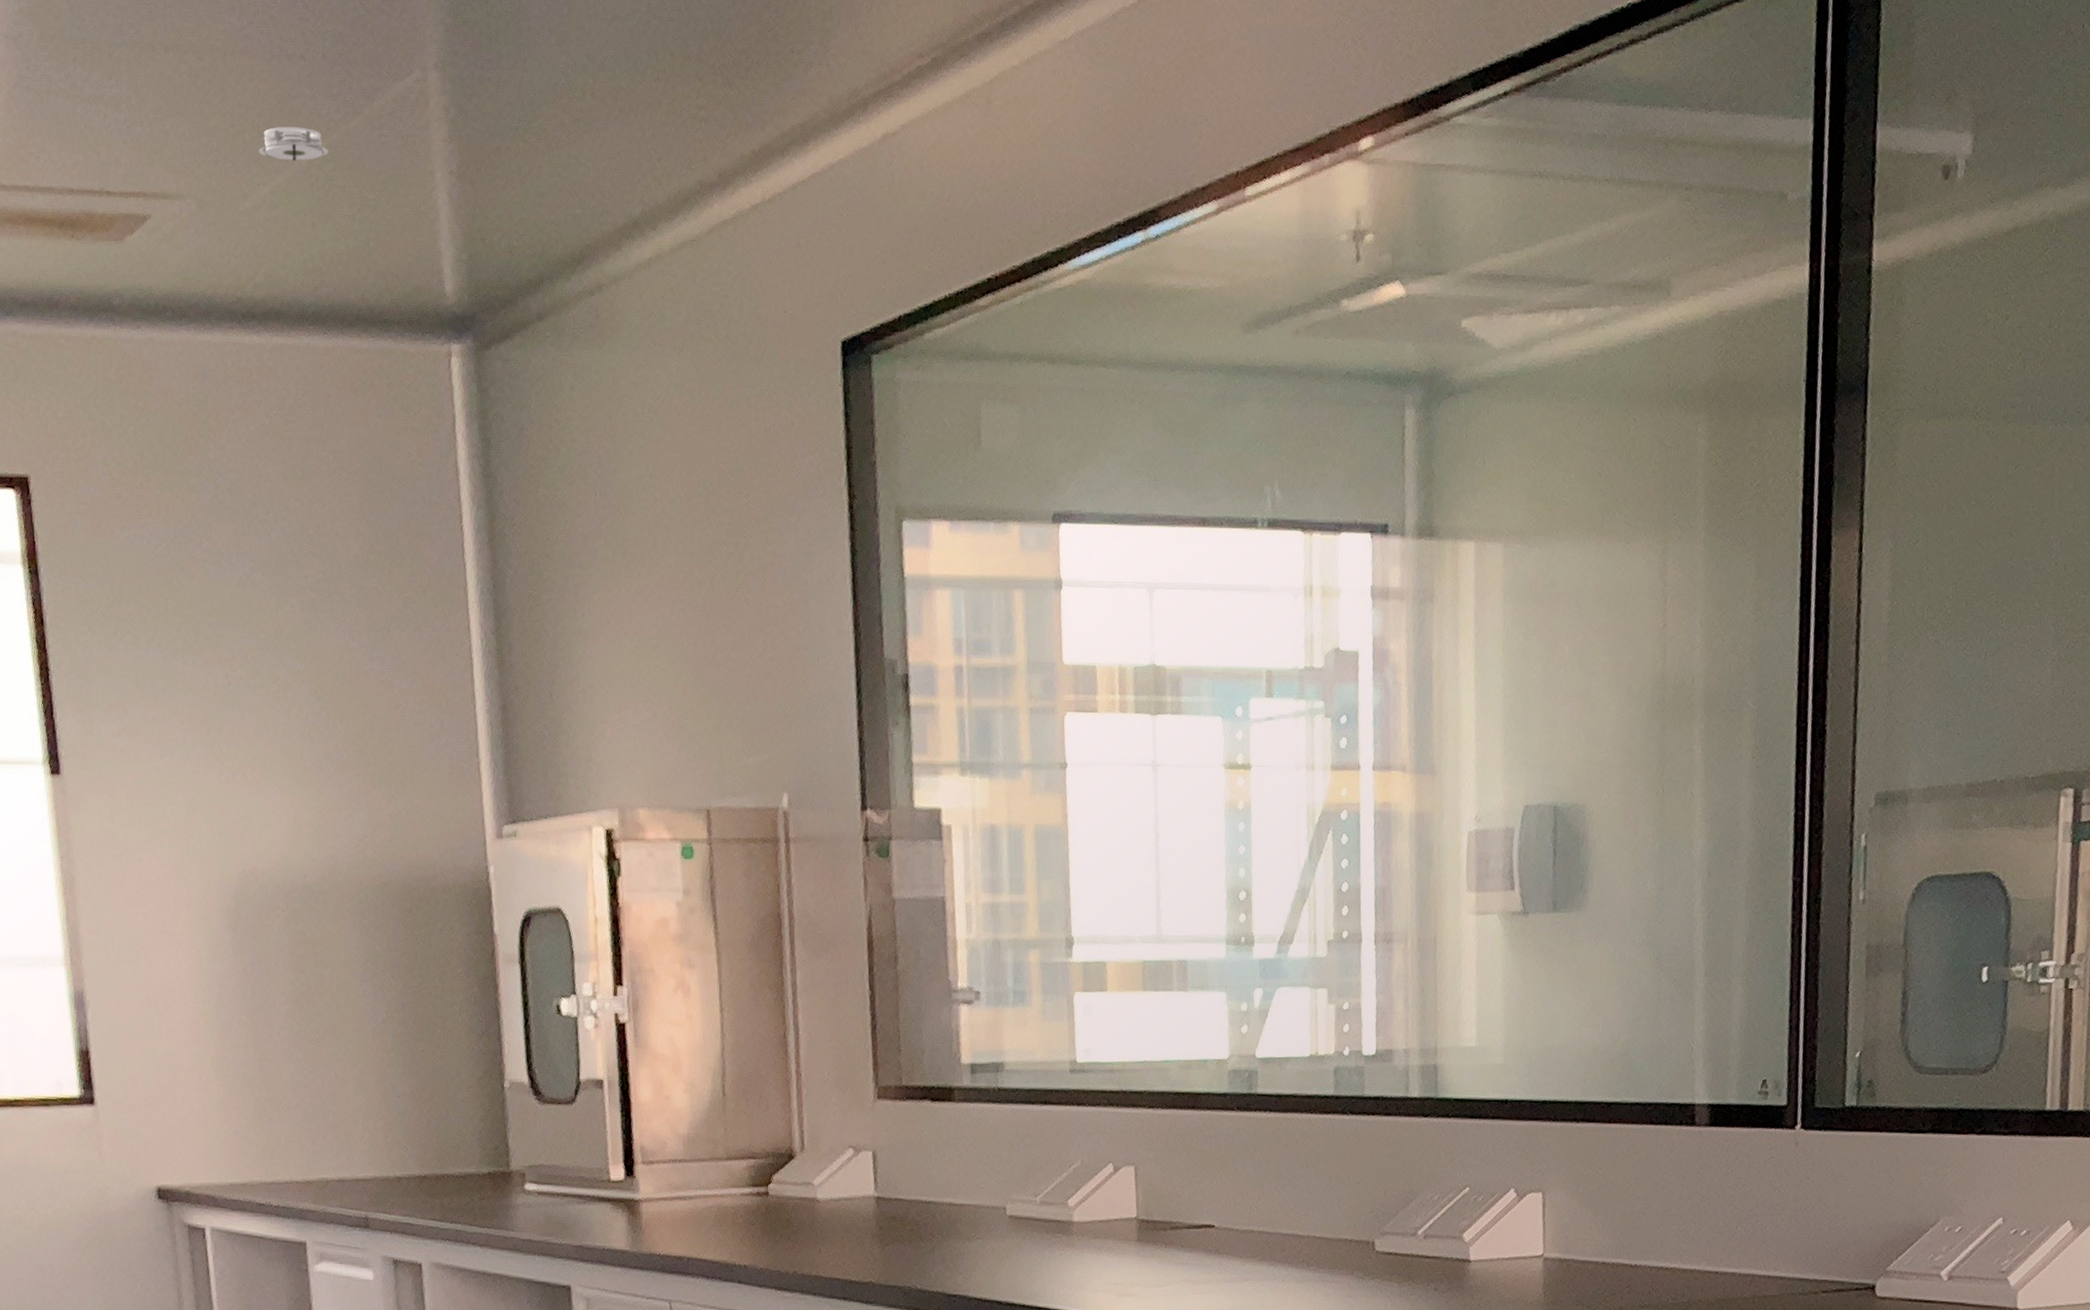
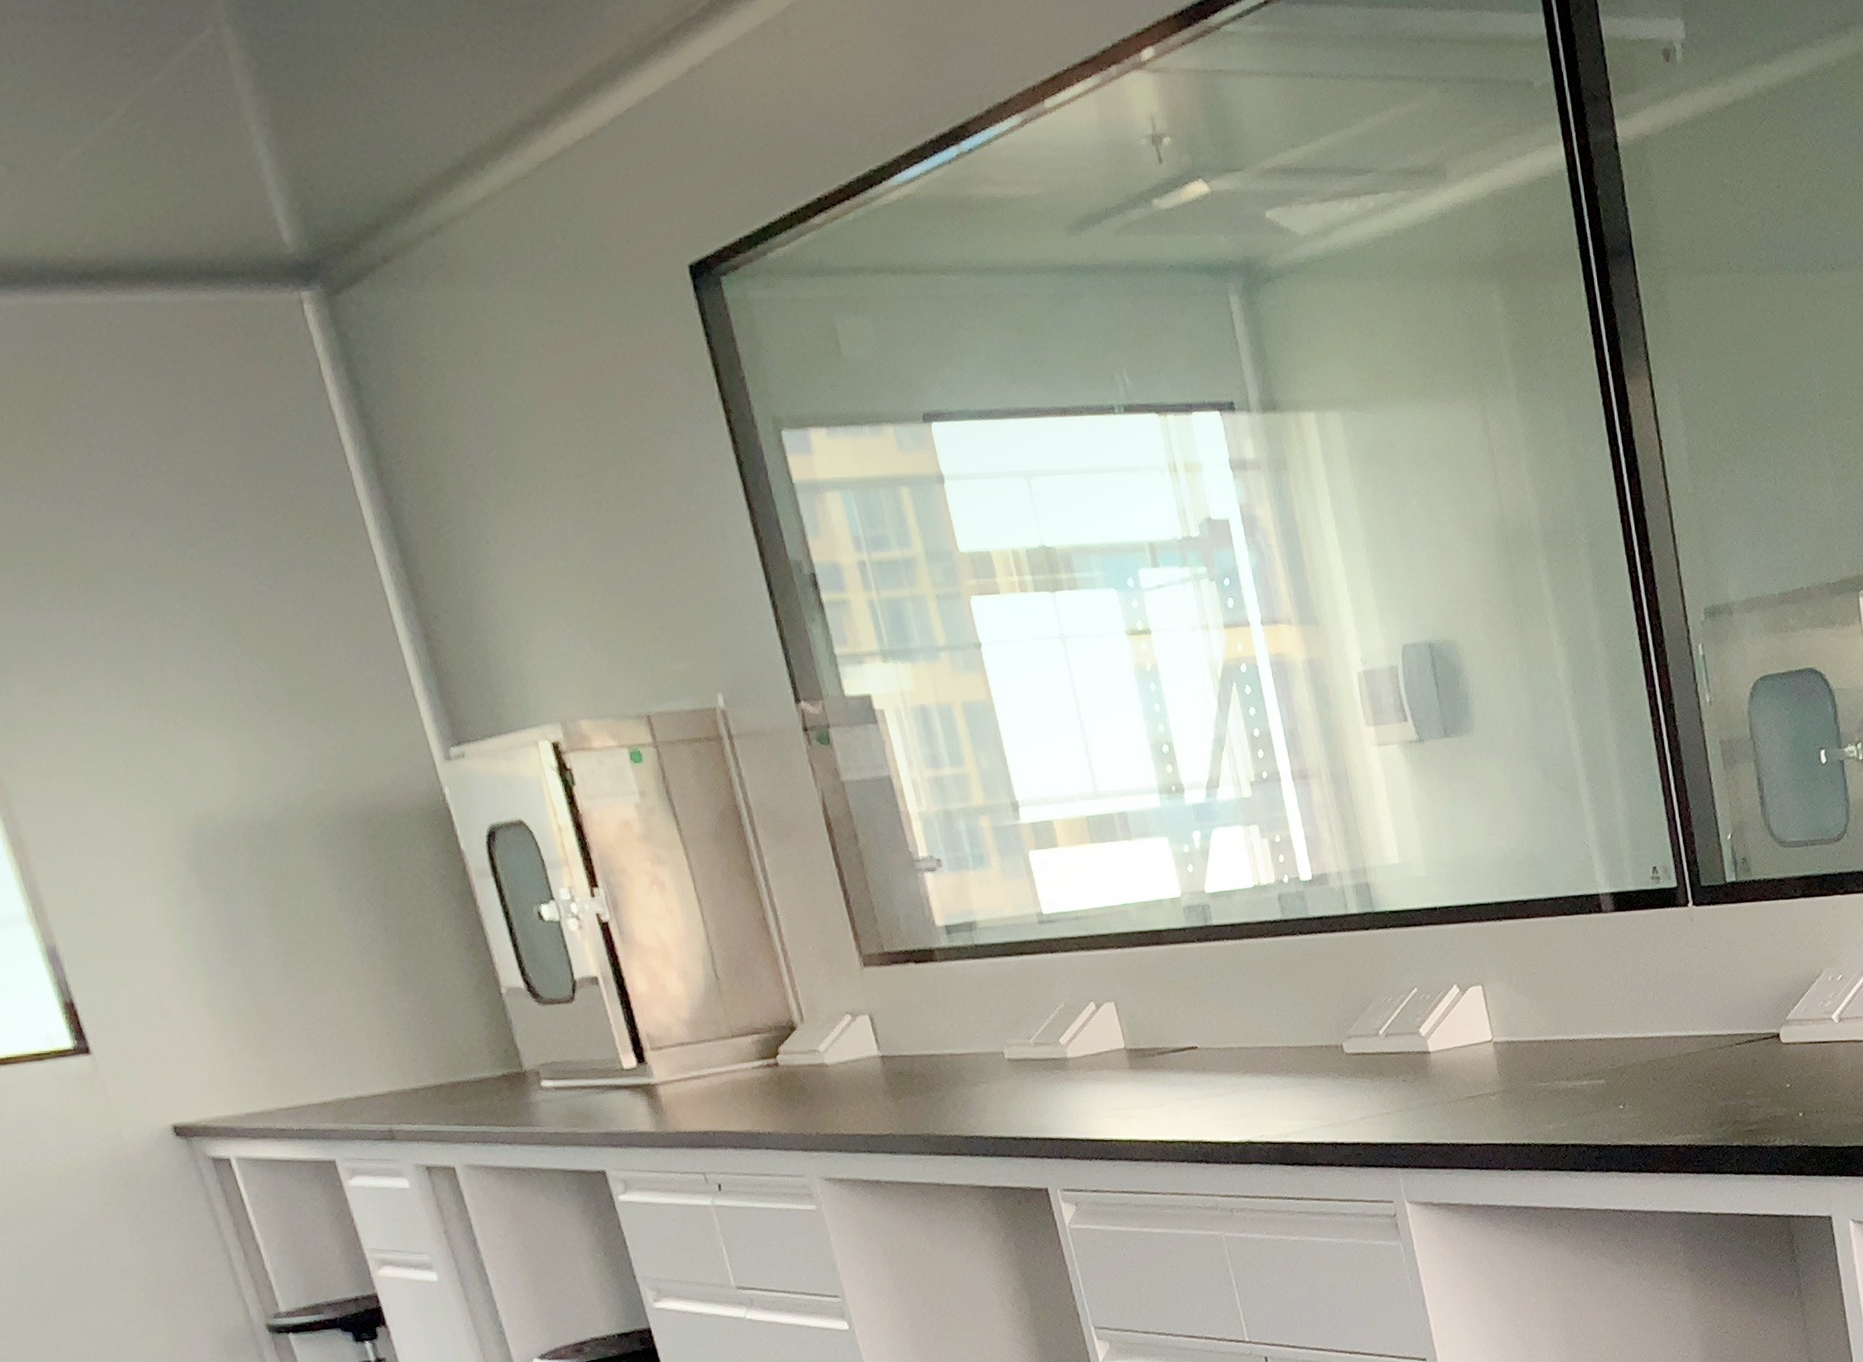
smoke detector: present [257,127,329,161] -> none [61,87,135,123]

